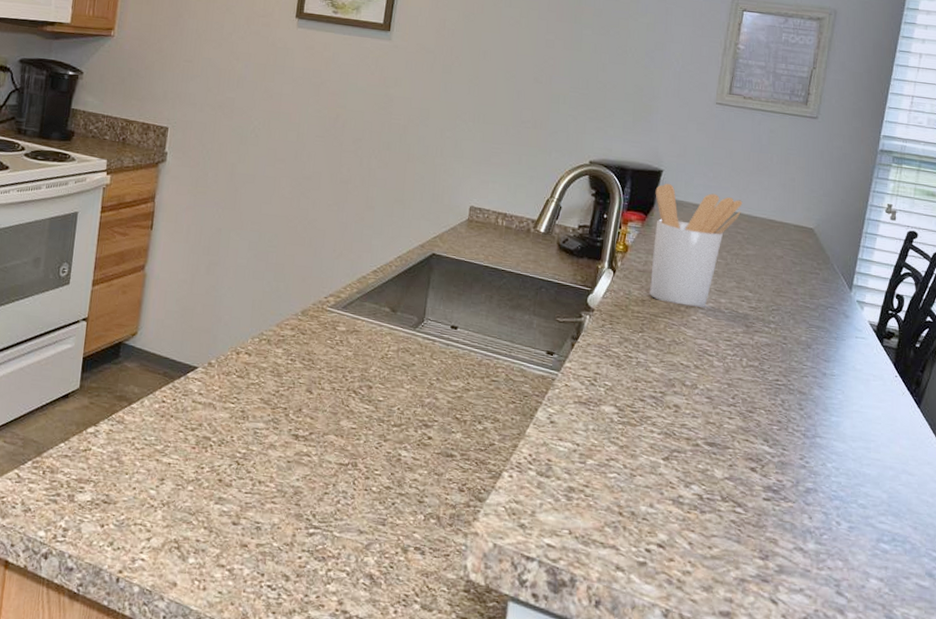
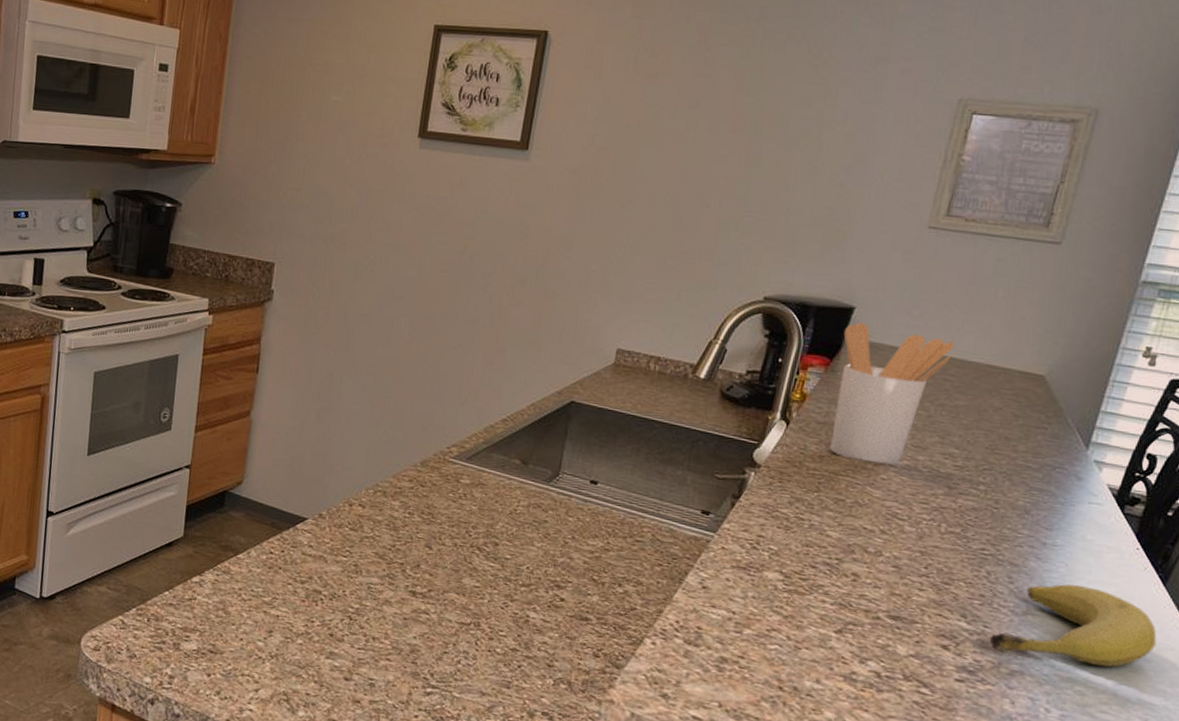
fruit: none [788,409,917,482] -> present [989,584,1157,668]

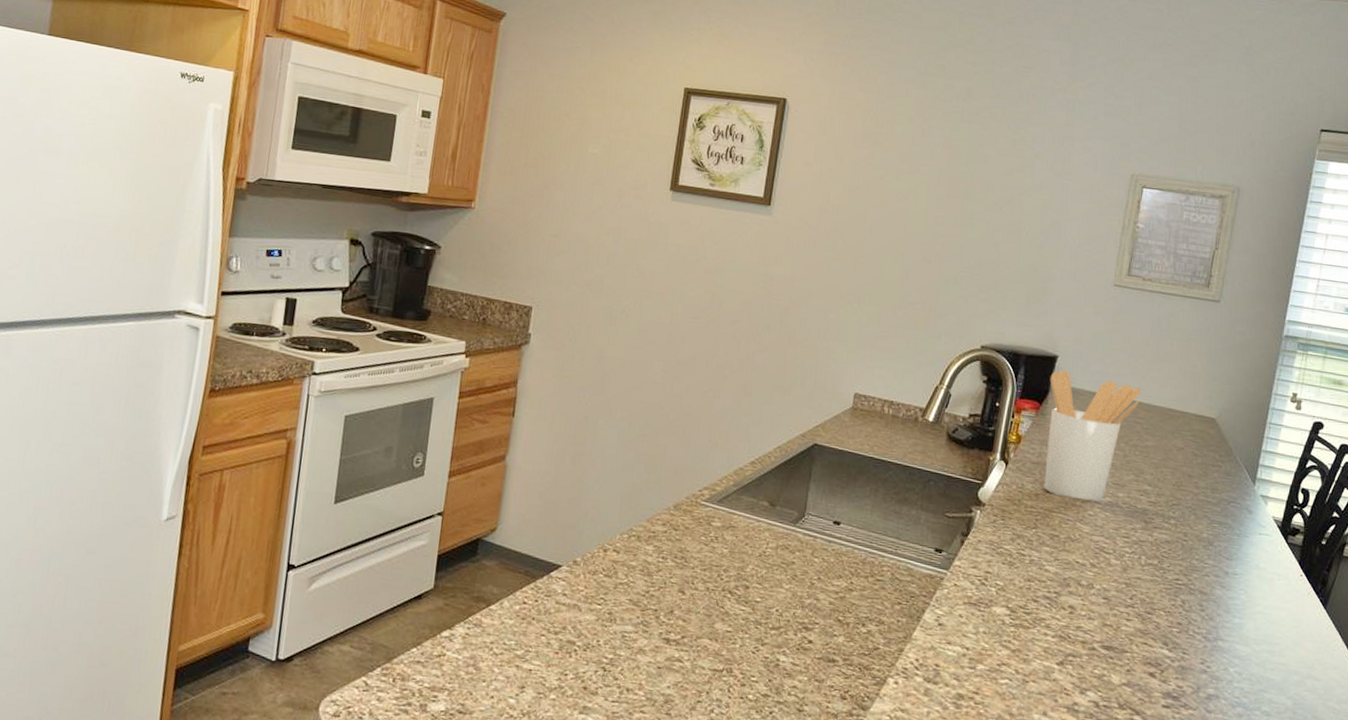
fruit: present [989,584,1157,668] -> none [1188,610,1323,688]

